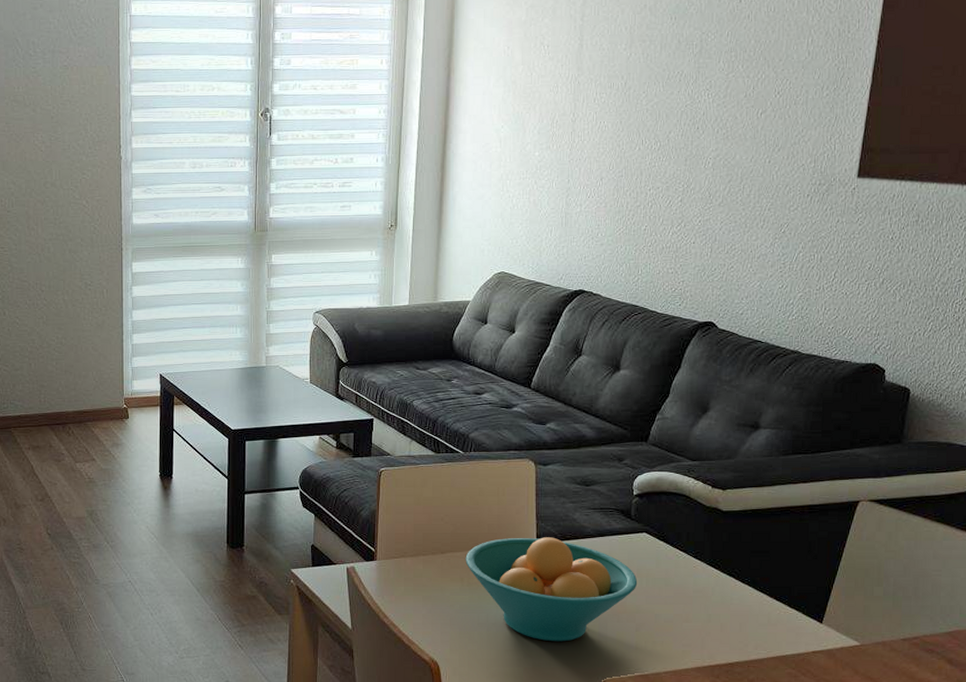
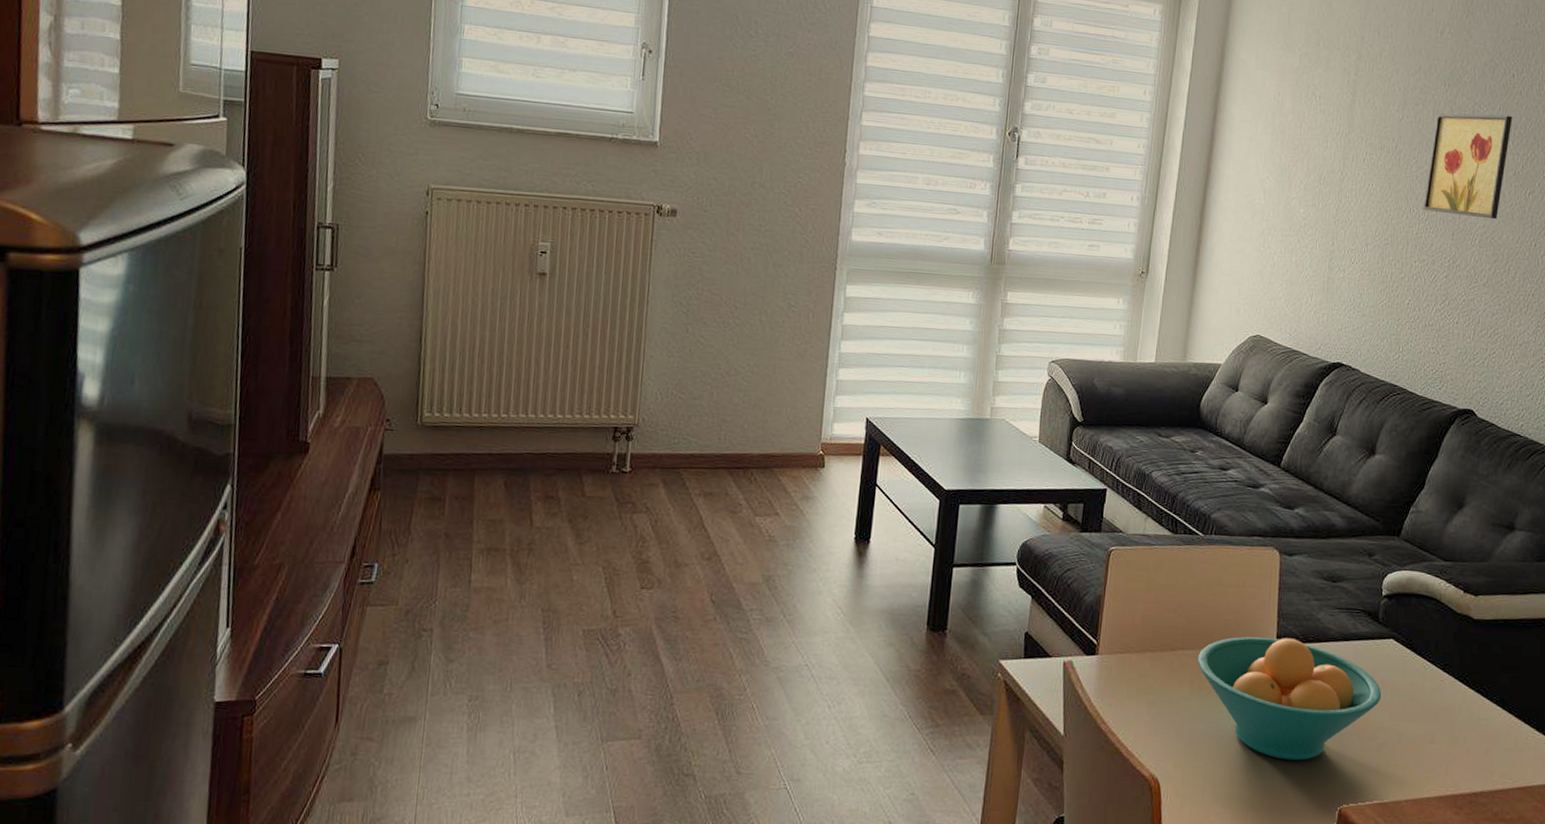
wall art: none [655,40,742,142] -> present [1423,113,1513,220]

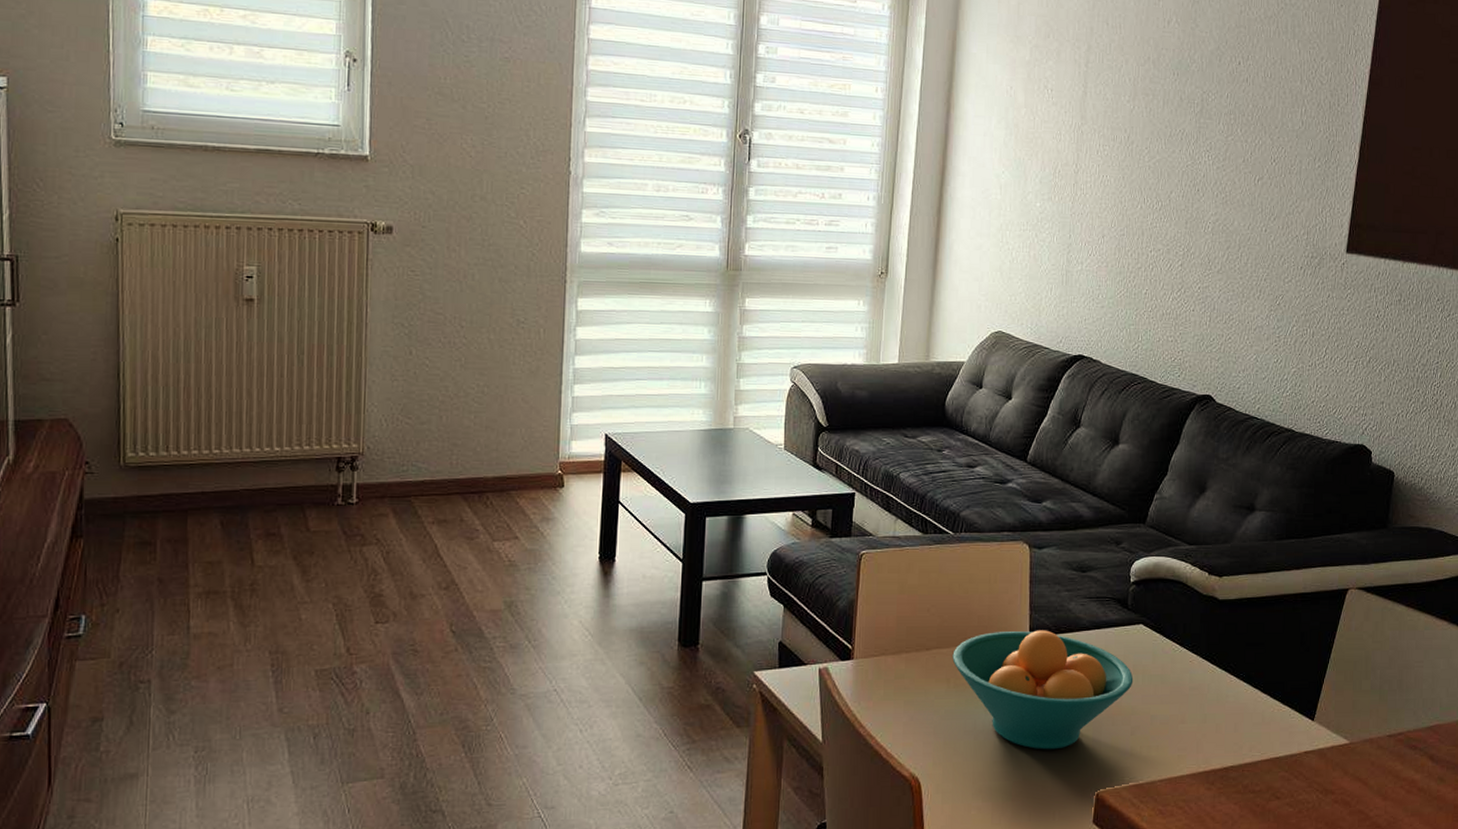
wall art: present [1423,113,1513,220] -> none [1157,102,1240,207]

